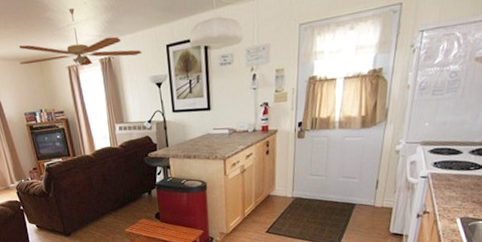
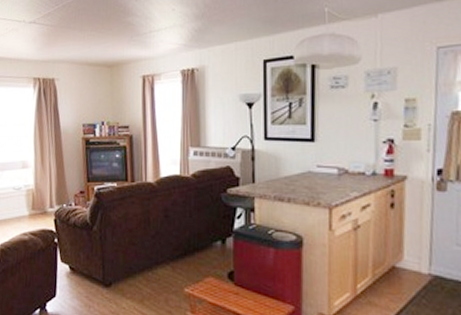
ceiling fan: present [19,8,143,66] -> none [88,13,233,77]

